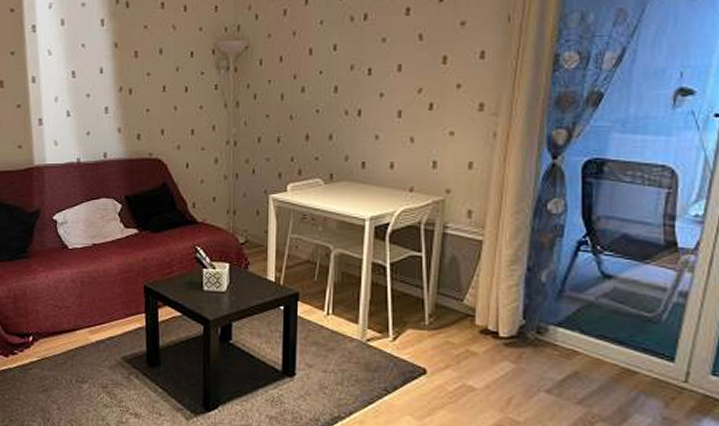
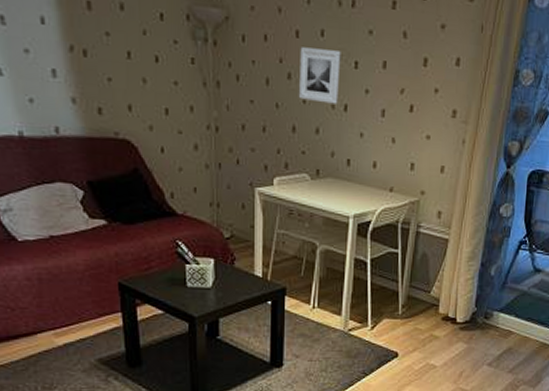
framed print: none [311,61,354,111] -> present [298,47,341,104]

